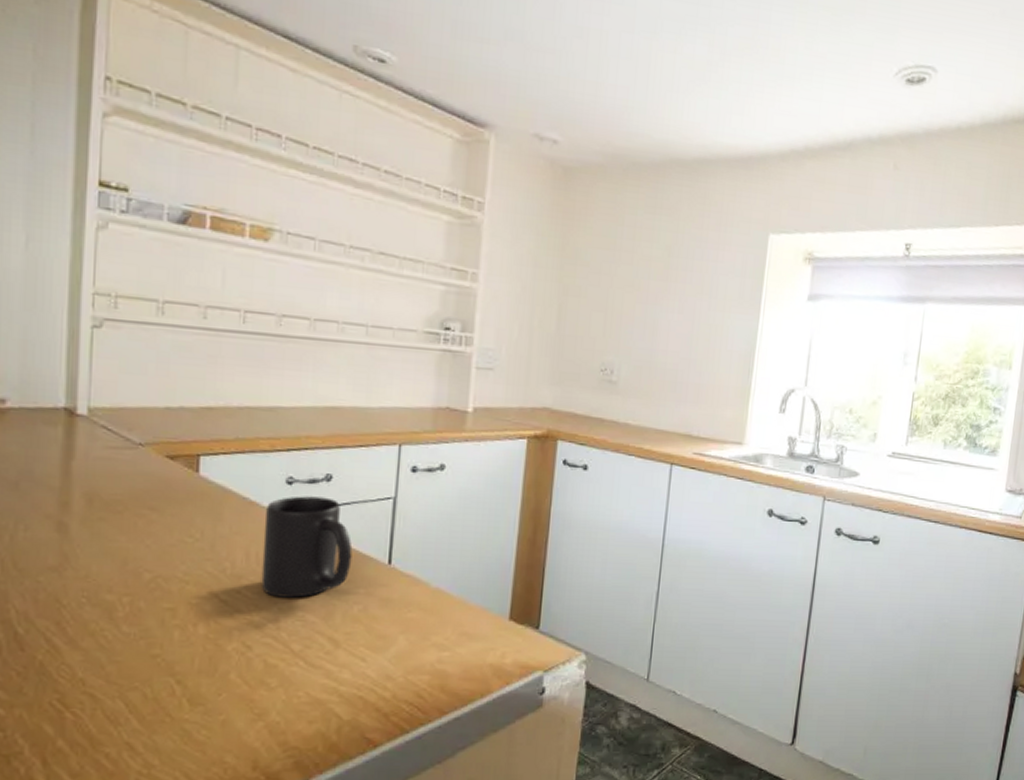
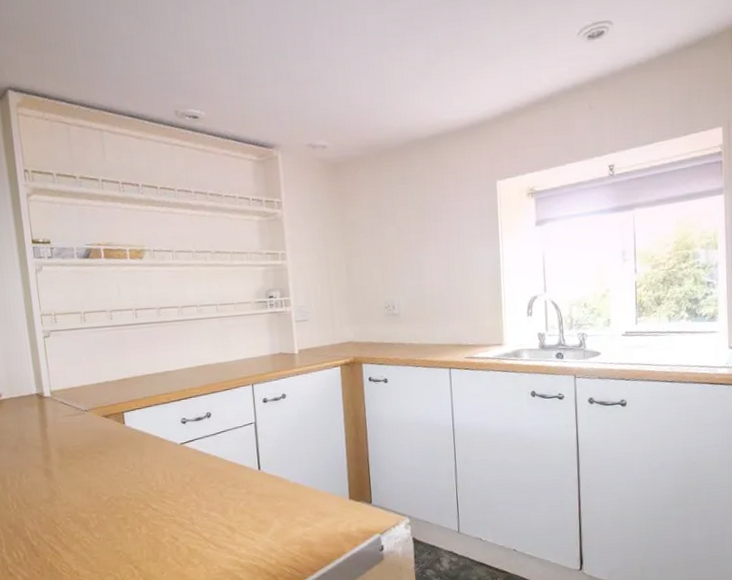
mug: present [261,496,353,598] -> none [171,429,234,502]

